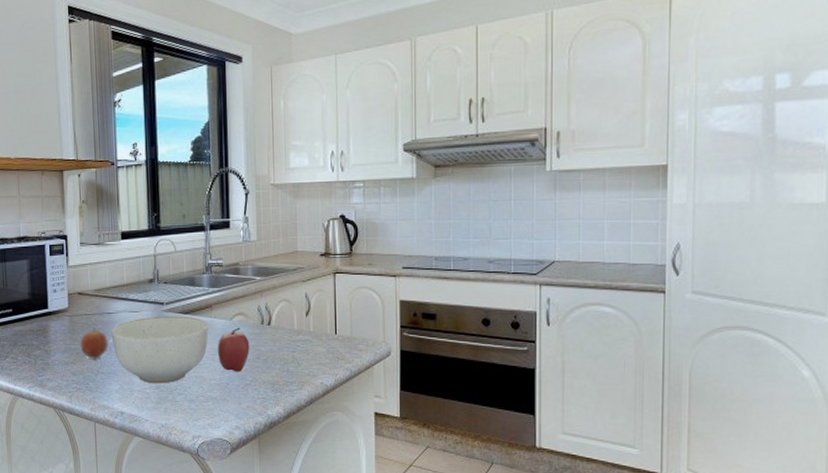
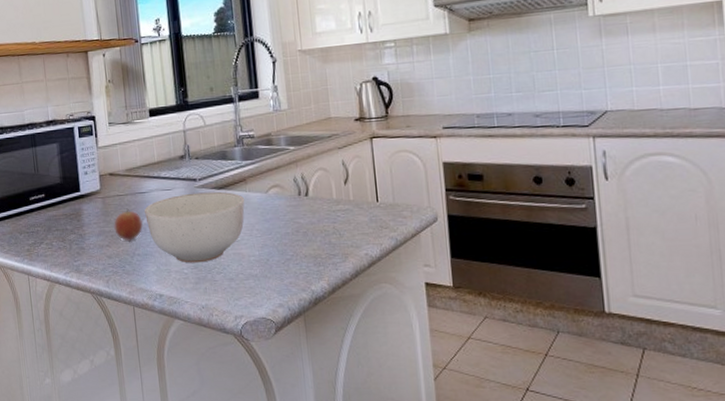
fruit: present [217,327,250,372] -> none [254,200,288,247]

